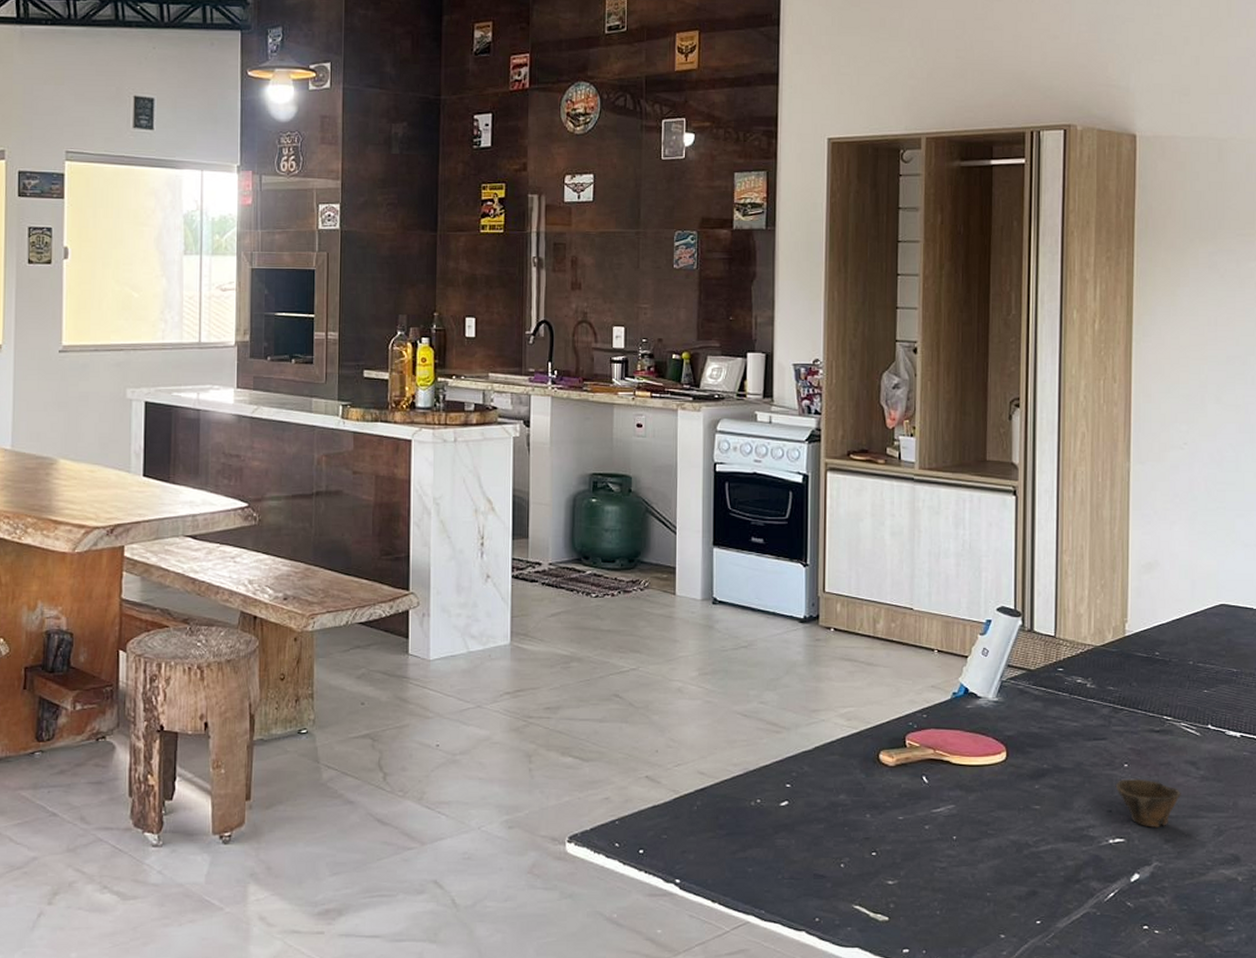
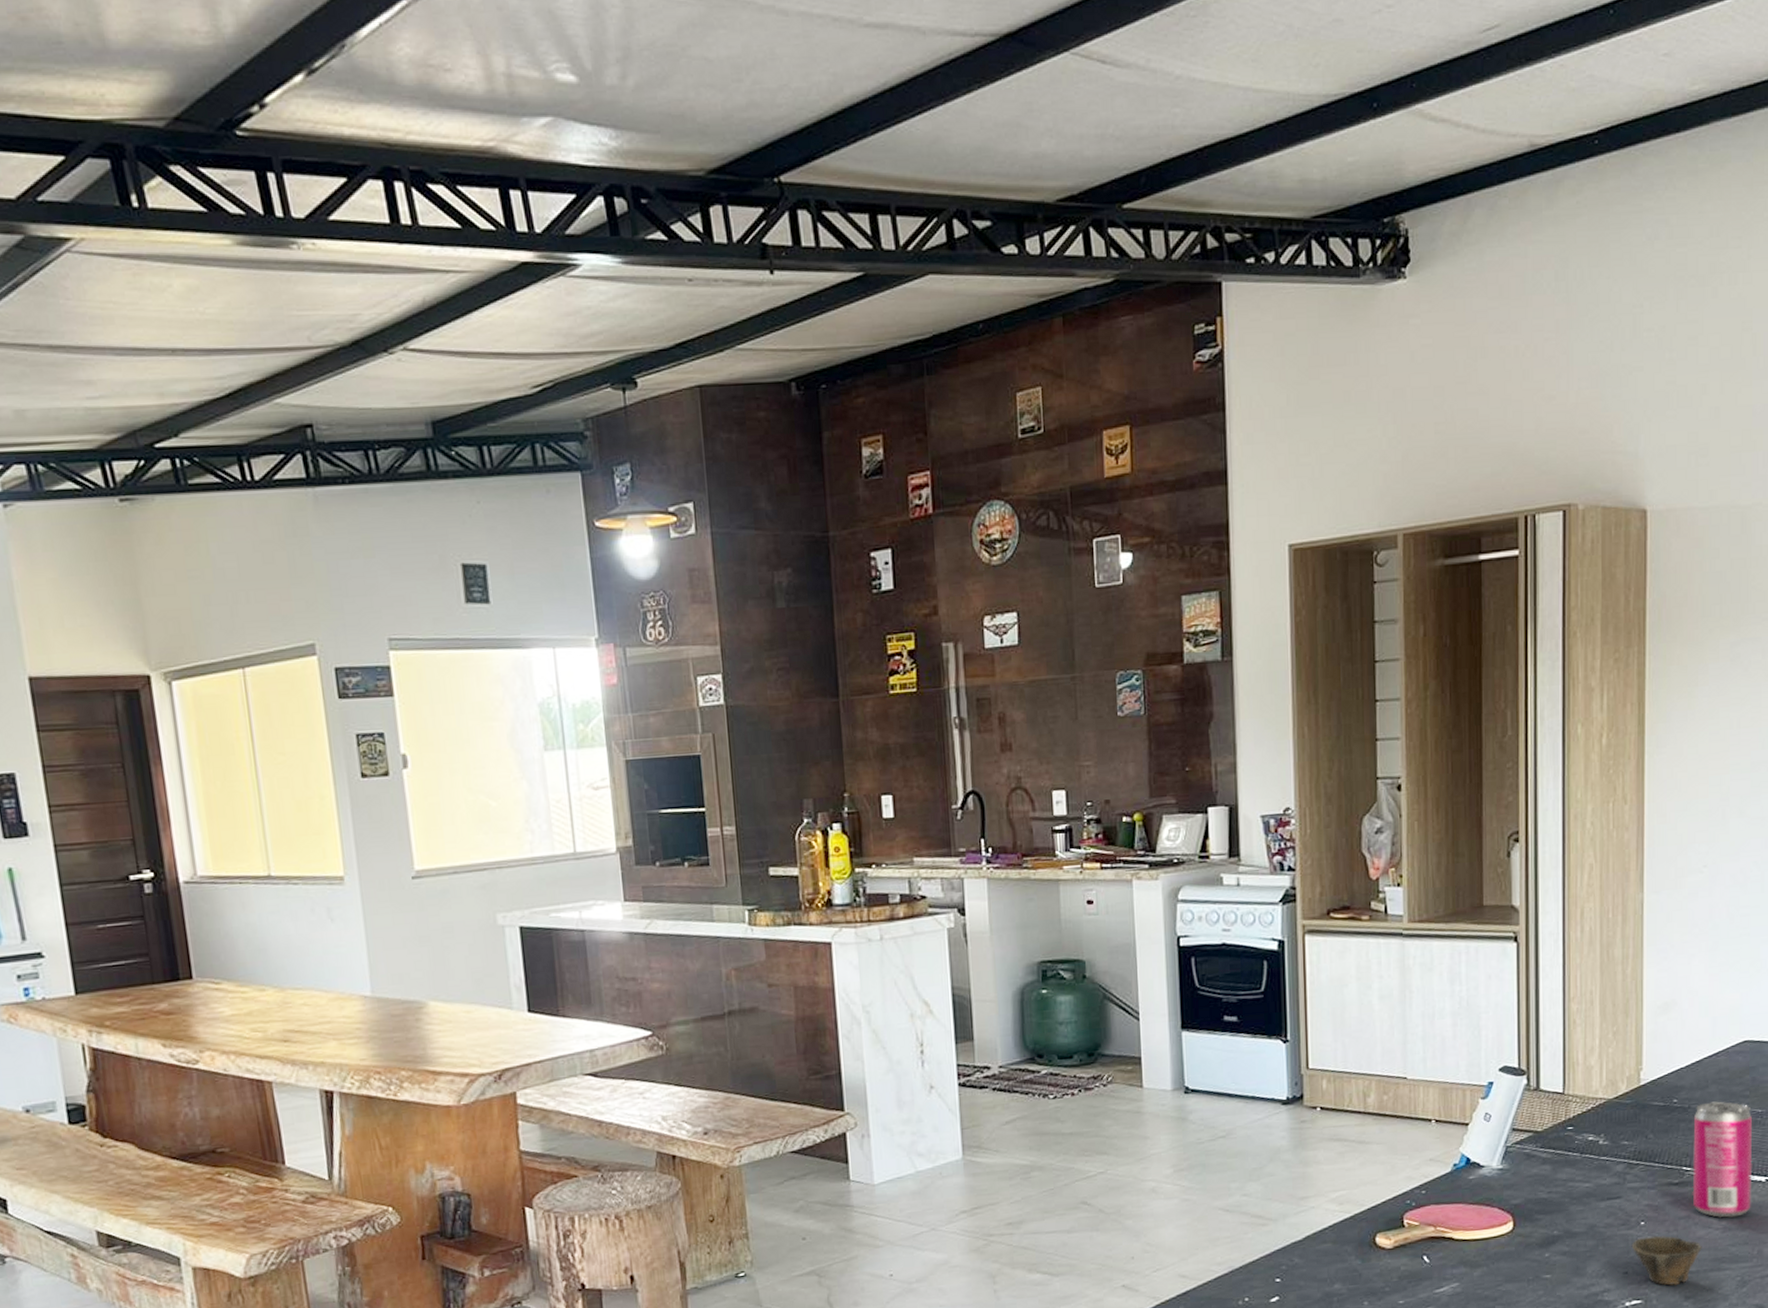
beverage can: none [1172,658,1228,768] -> present [1692,1101,1753,1218]

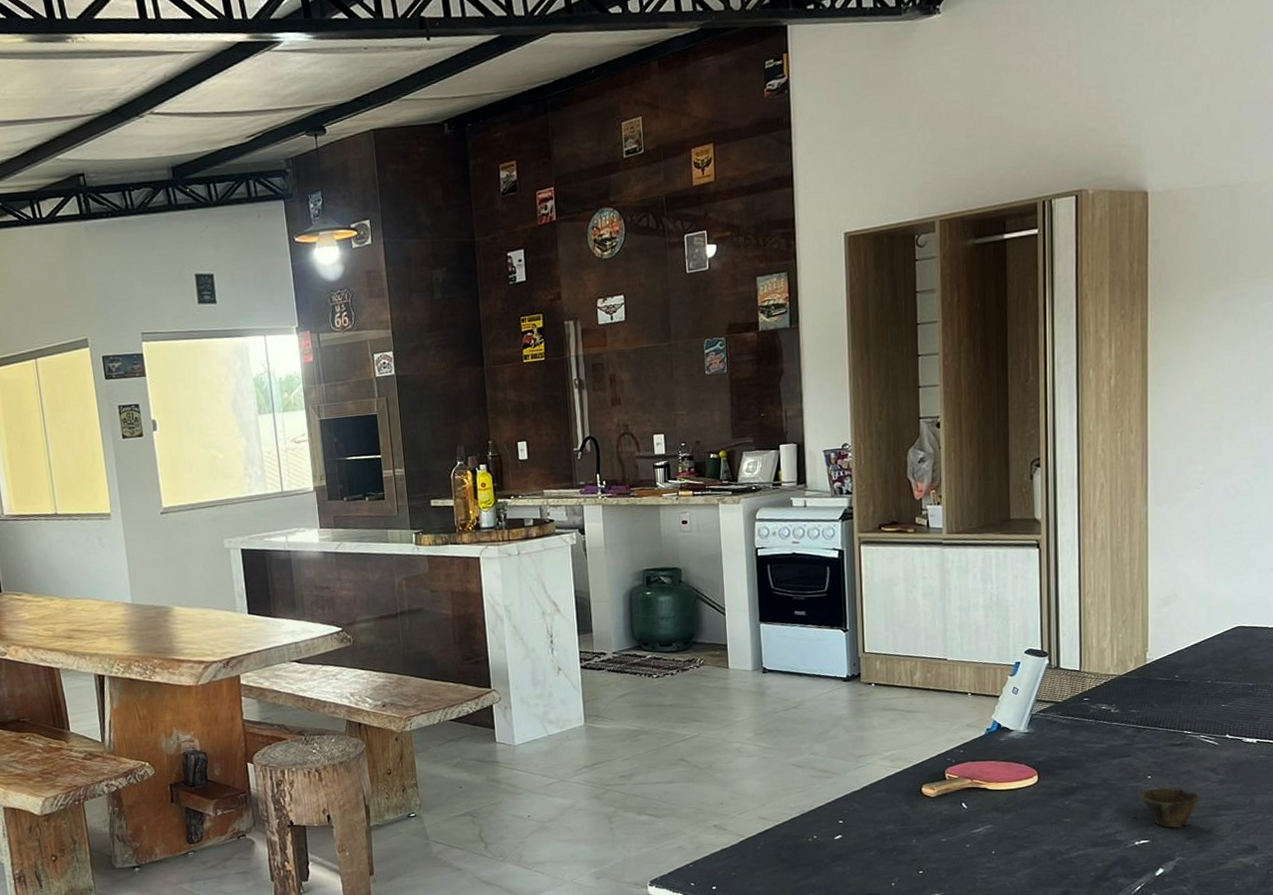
beverage can: present [1692,1101,1753,1218] -> none [1192,677,1245,773]

